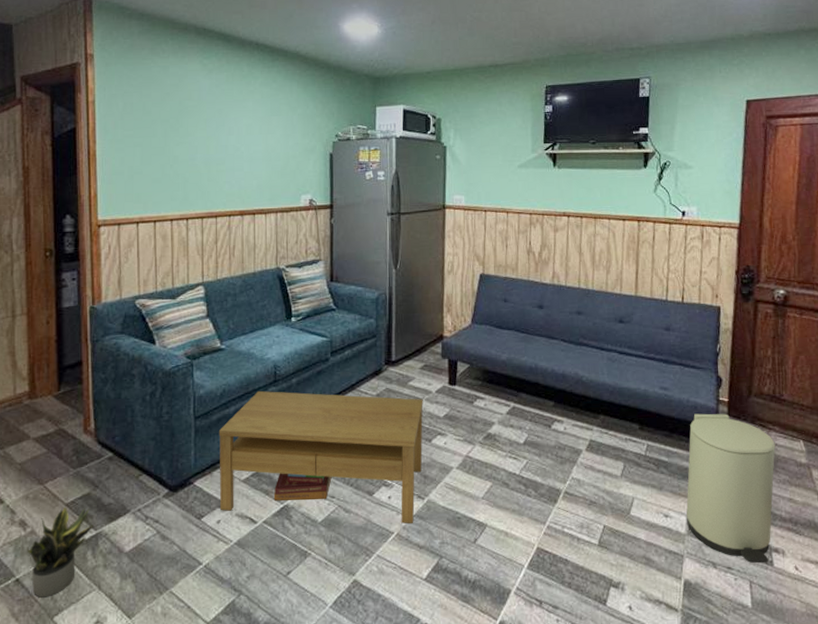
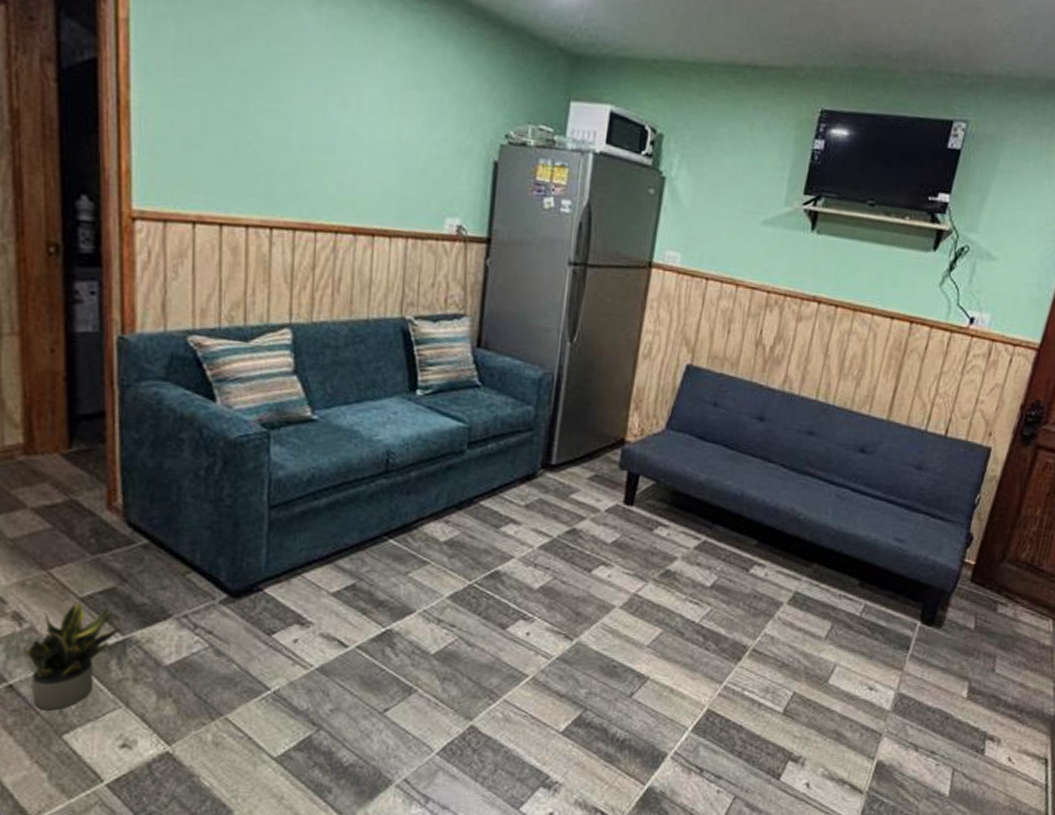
coffee table: present [218,390,423,524] -> none [299,481,587,667]
books: present [273,473,332,501] -> none [372,589,454,628]
pedal bin: present [686,413,775,564] -> none [894,574,1019,751]

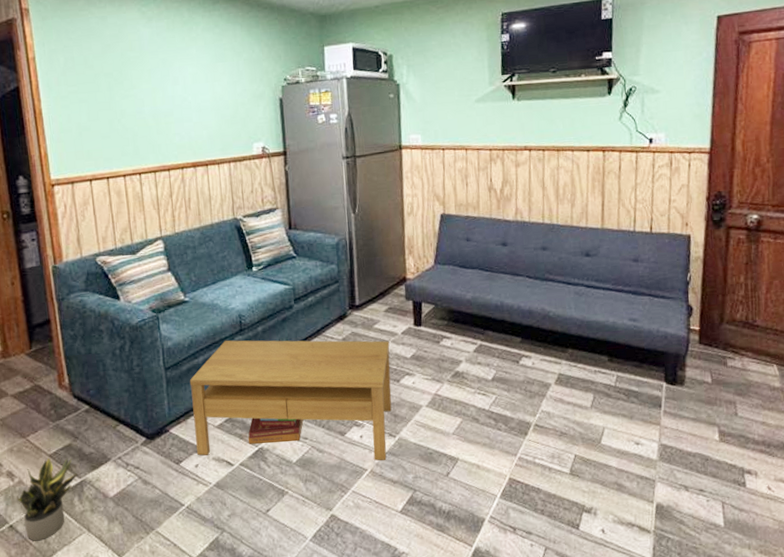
coffee table: none [299,481,587,667] -> present [189,340,392,461]
books: none [372,589,454,628] -> present [247,417,304,444]

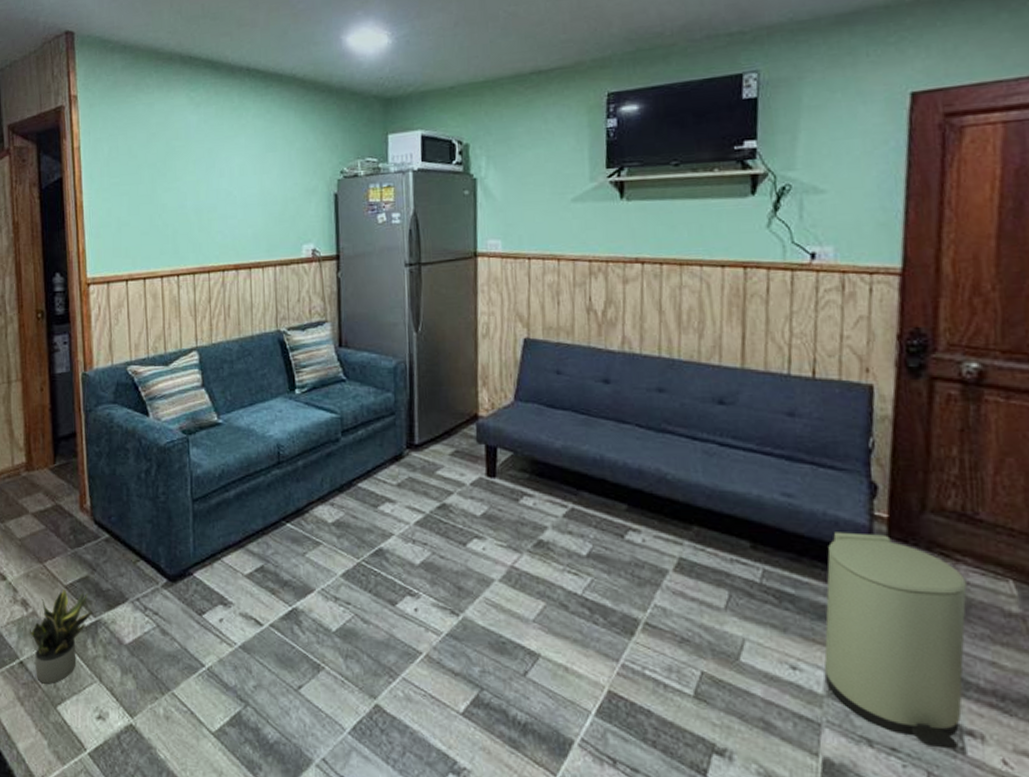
coffee table: present [189,340,392,461] -> none [218,473,456,644]
books: present [247,417,304,444] -> none [280,570,347,606]
pedal bin: none [657,342,748,485] -> present [824,532,967,750]

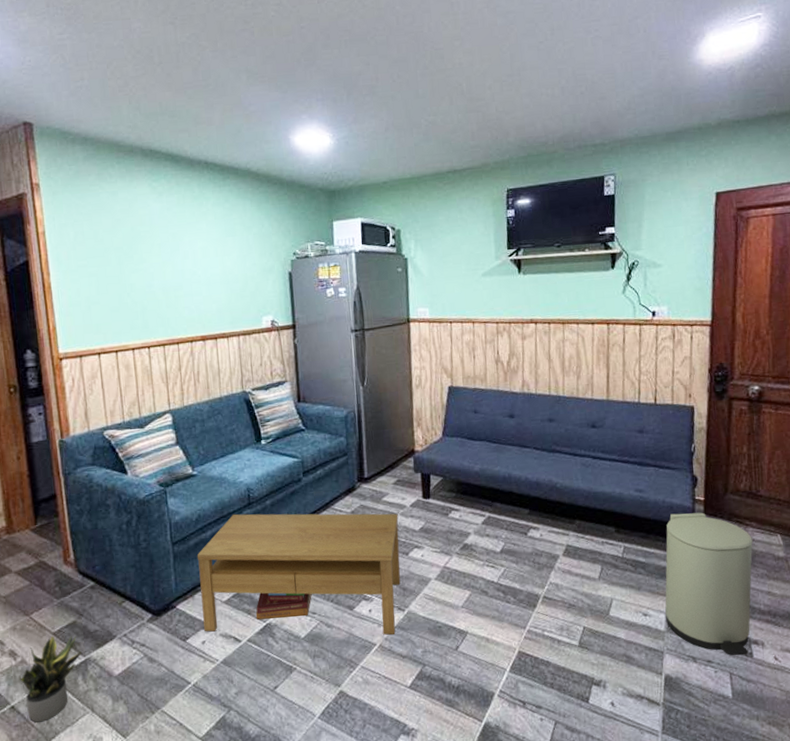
coffee table: none [218,473,456,644] -> present [197,513,401,635]
books: none [280,570,347,606] -> present [255,592,312,620]

